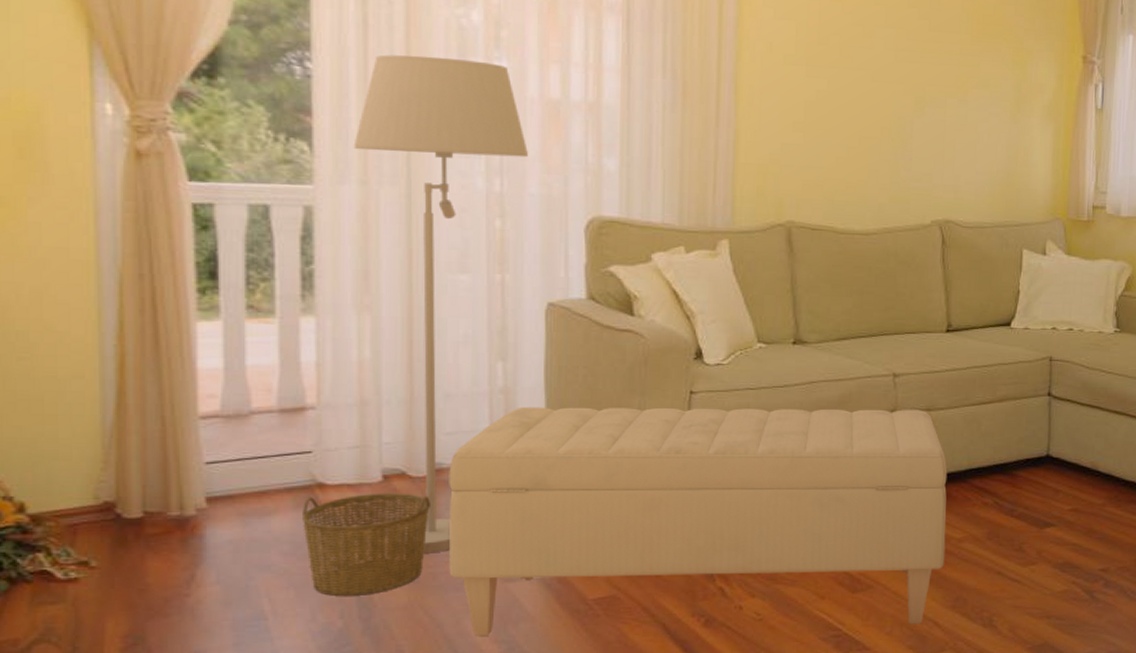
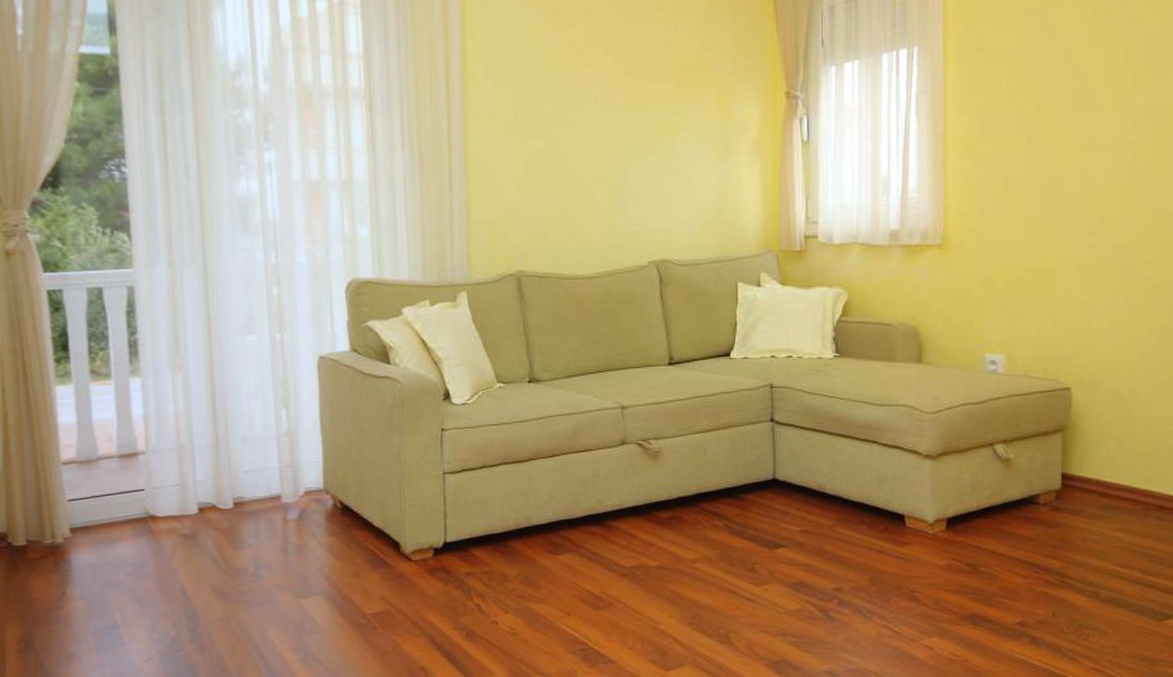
basket: present [301,493,430,596] -> none [140,523,236,609]
floor lamp: present [353,54,528,554] -> none [161,152,296,574]
ottoman: present [449,406,947,637] -> none [249,439,680,646]

